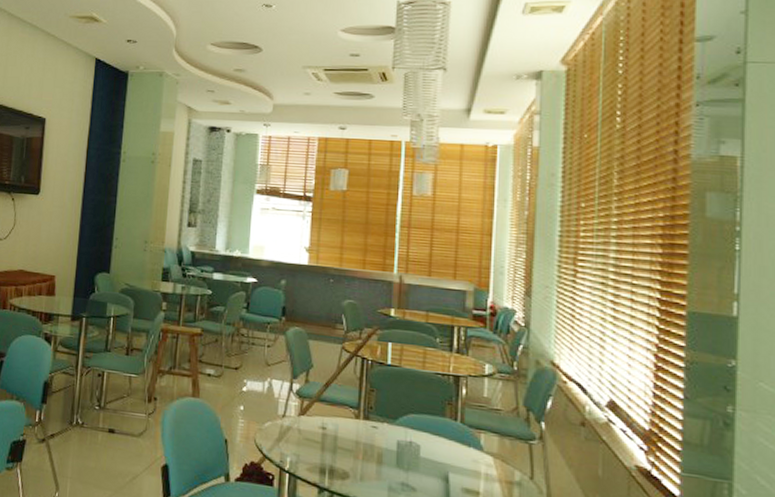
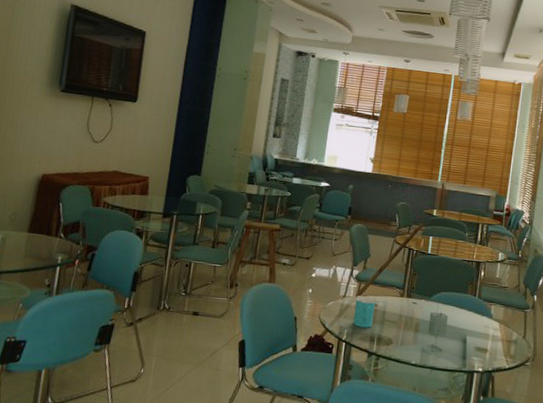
cup: none [297,417,324,457] -> present [353,297,376,328]

